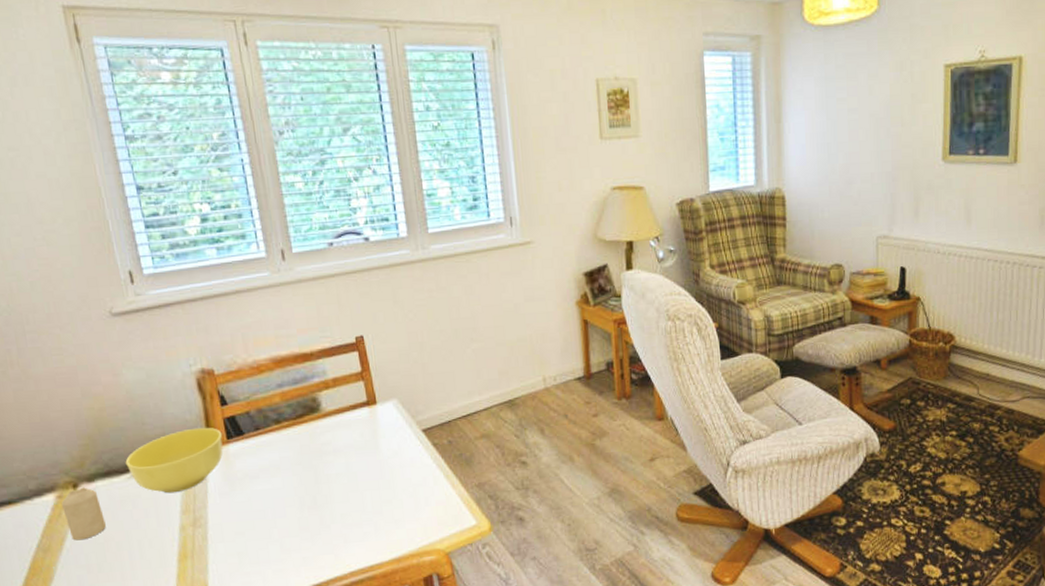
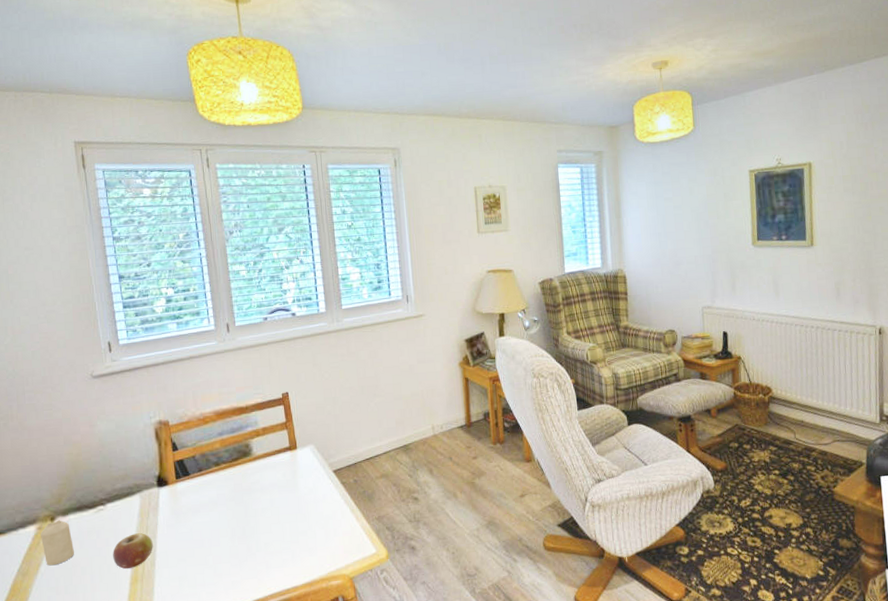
bowl: present [125,427,223,494] -> none [94,469,173,525]
fruit: none [154,502,204,544] -> present [113,533,153,569]

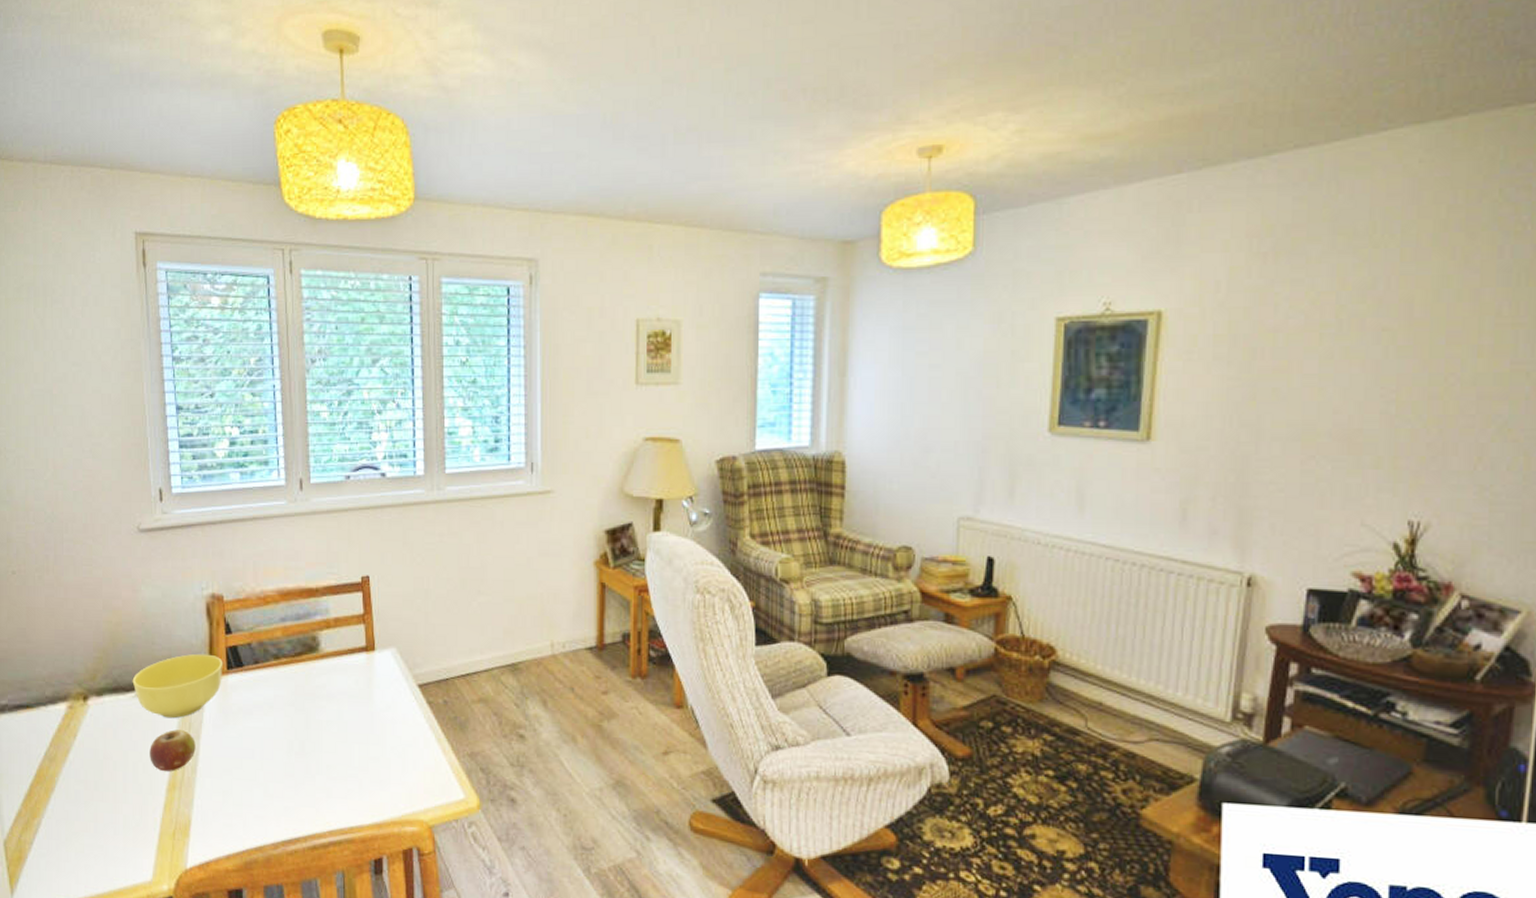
candle: present [40,520,74,566] -> none [70,700,107,754]
bowl: none [94,469,173,525] -> present [132,653,223,719]

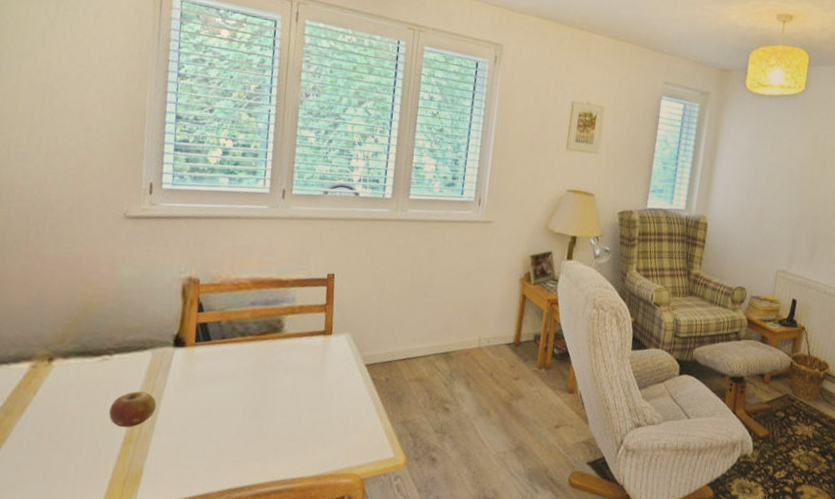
bowl: present [132,653,223,719] -> none [100,327,192,382]

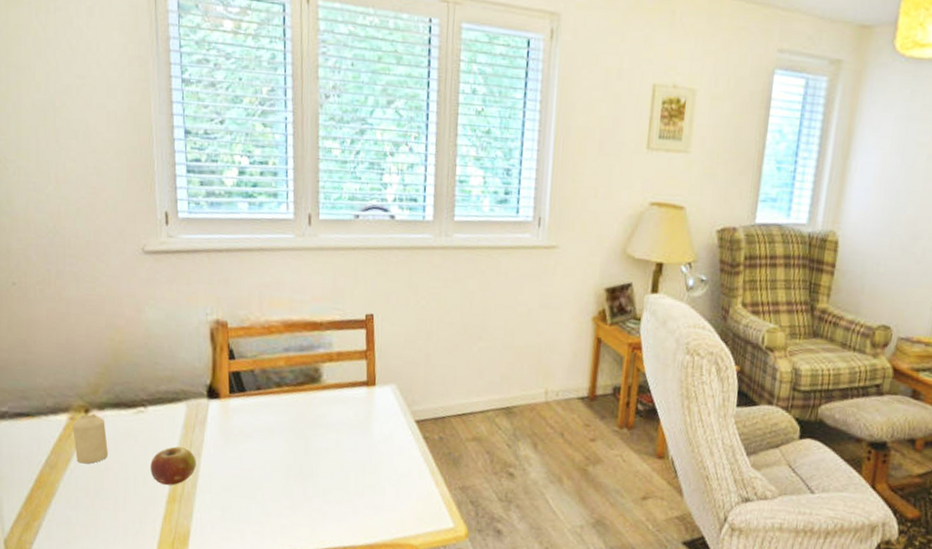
candle: none [33,362,69,410] -> present [72,413,108,464]

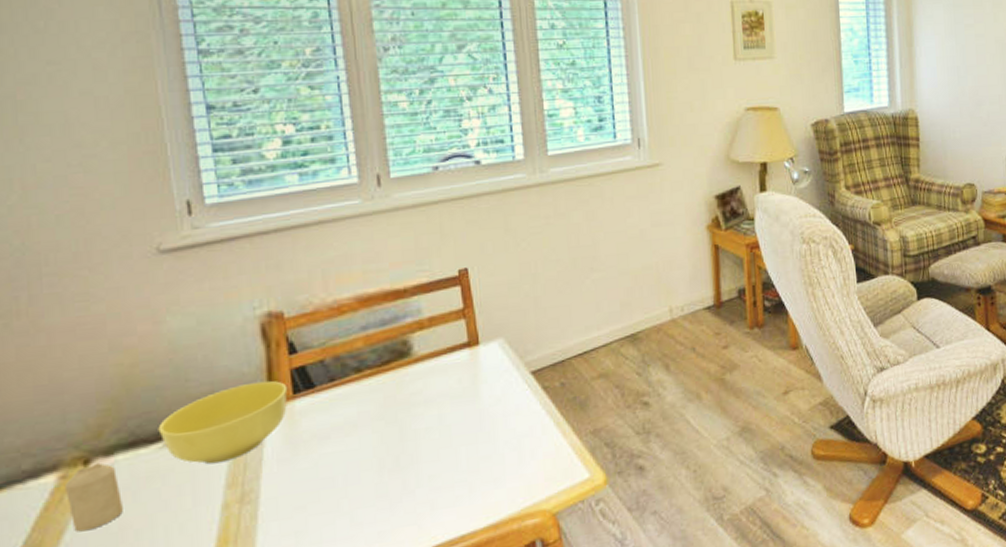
bowl: none [134,376,226,436] -> present [158,380,288,464]
fruit: present [150,446,196,485] -> none [188,473,255,527]

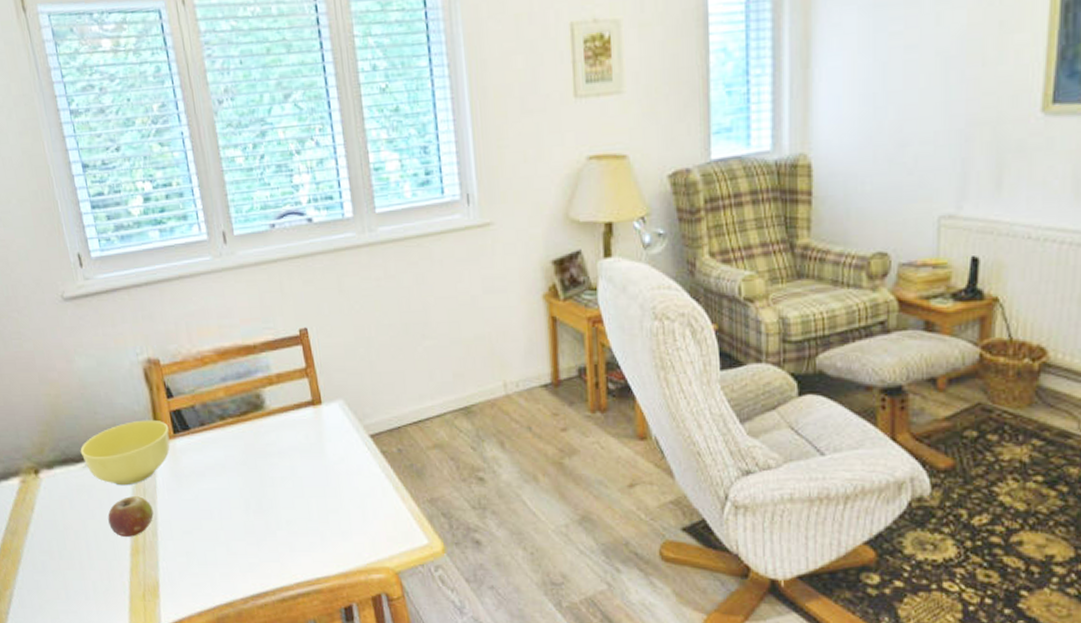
candle: present [64,462,123,532] -> none [24,473,65,526]
fruit: none [188,473,255,527] -> present [107,496,154,537]

